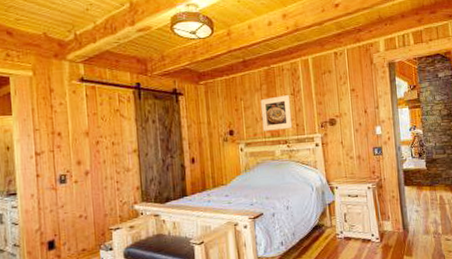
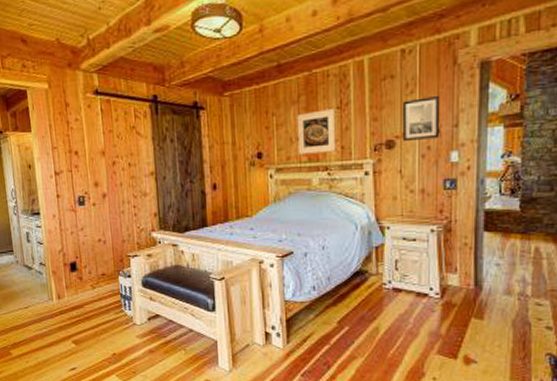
wall art: none [338,85,367,119] -> present [402,95,441,141]

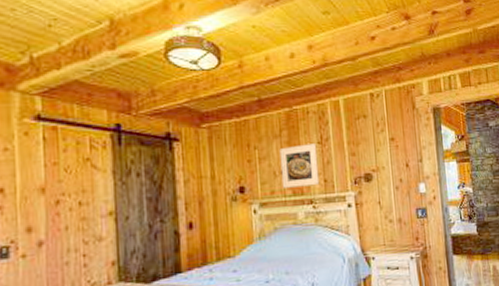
wall art: present [402,95,441,141] -> none [375,134,409,174]

